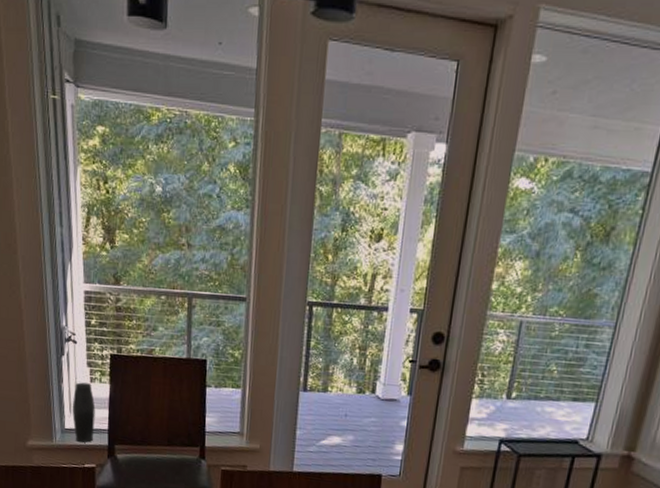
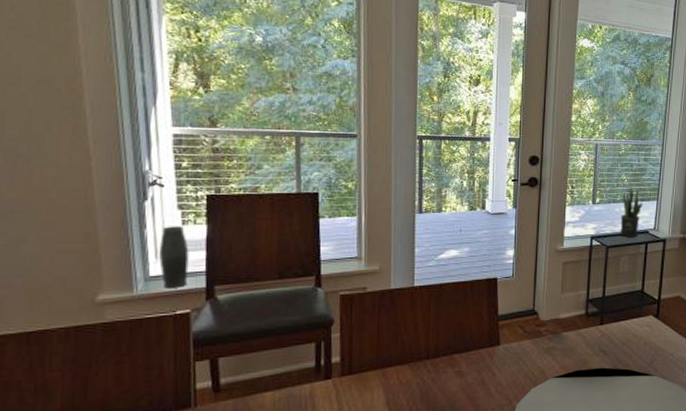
potted plant: none [538,382,576,448] -> present [620,188,643,238]

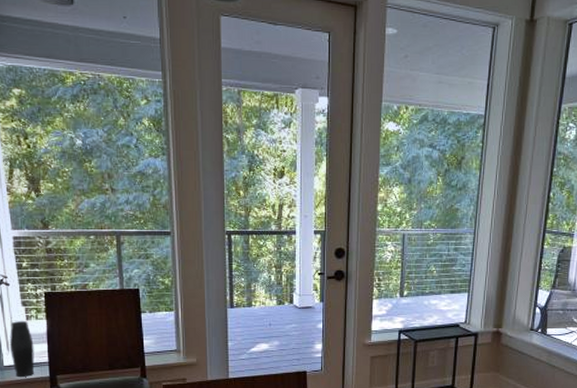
potted plant: present [620,188,643,238] -> none [429,279,453,332]

